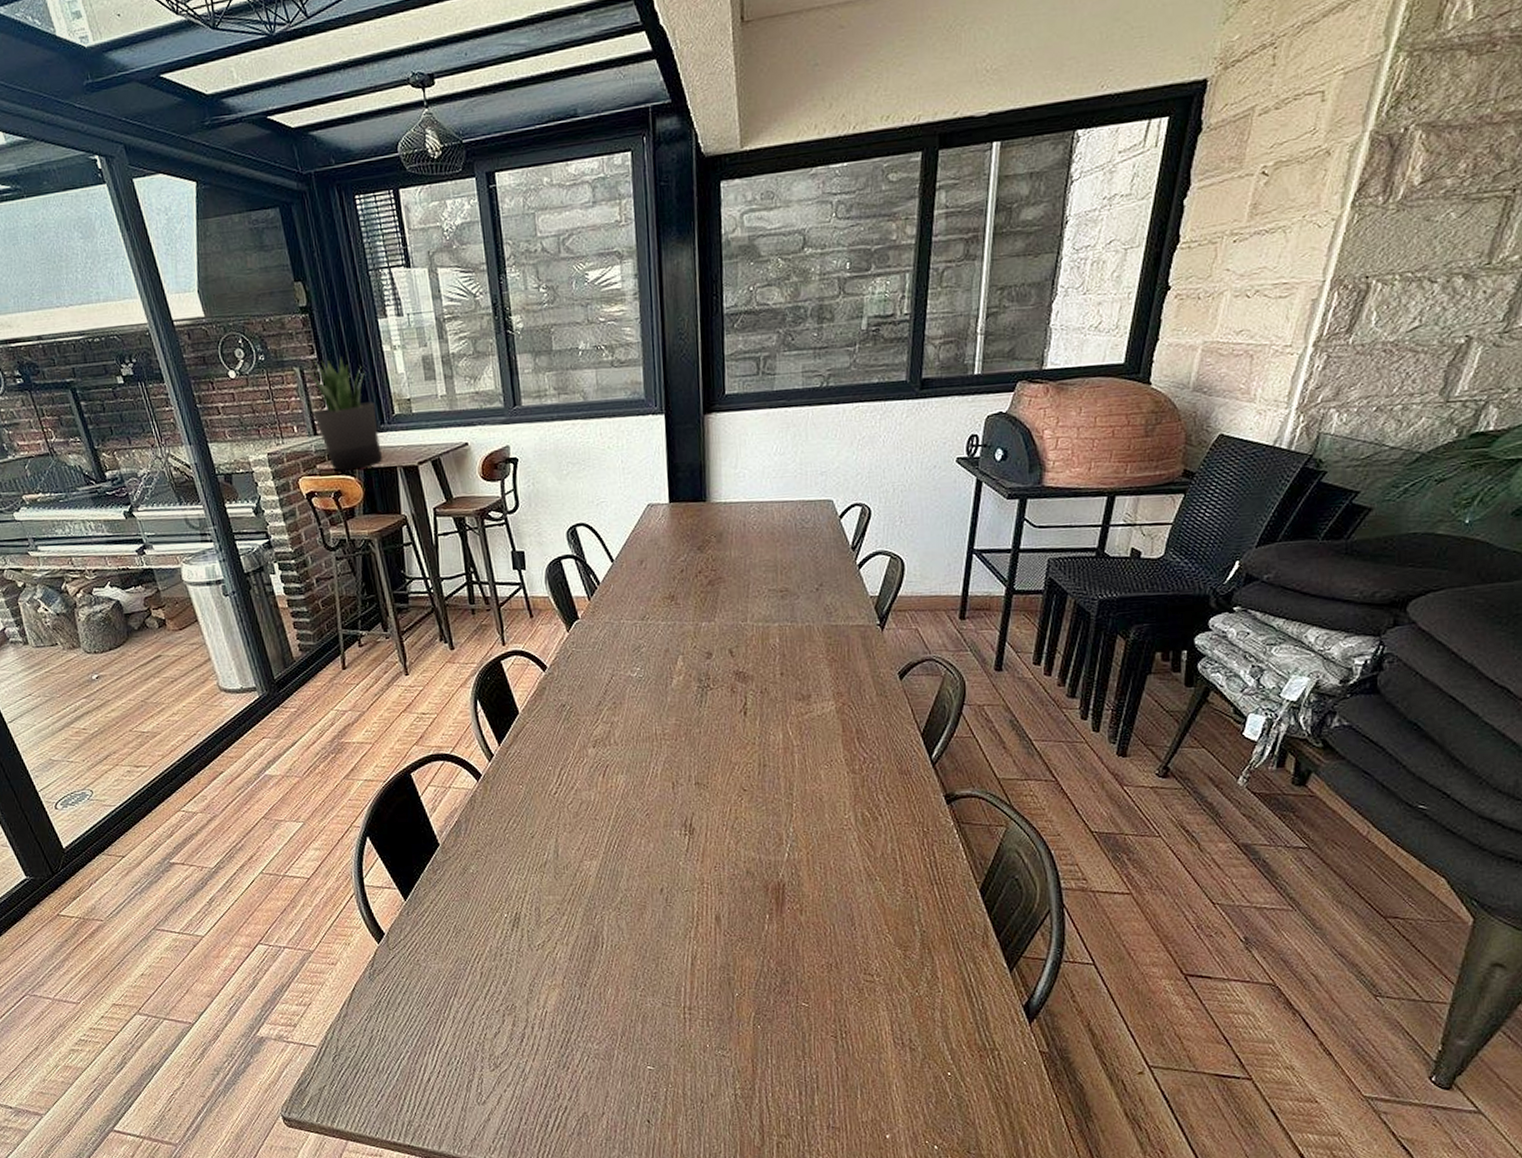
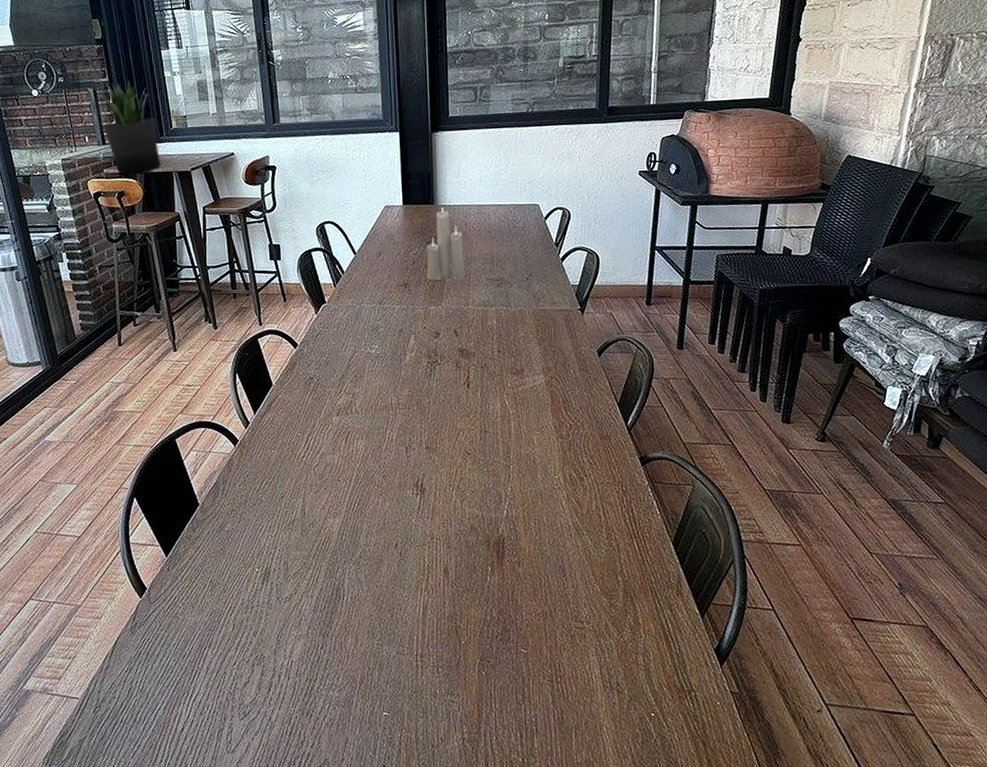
candle: none [697,505,744,592] -> present [426,207,466,281]

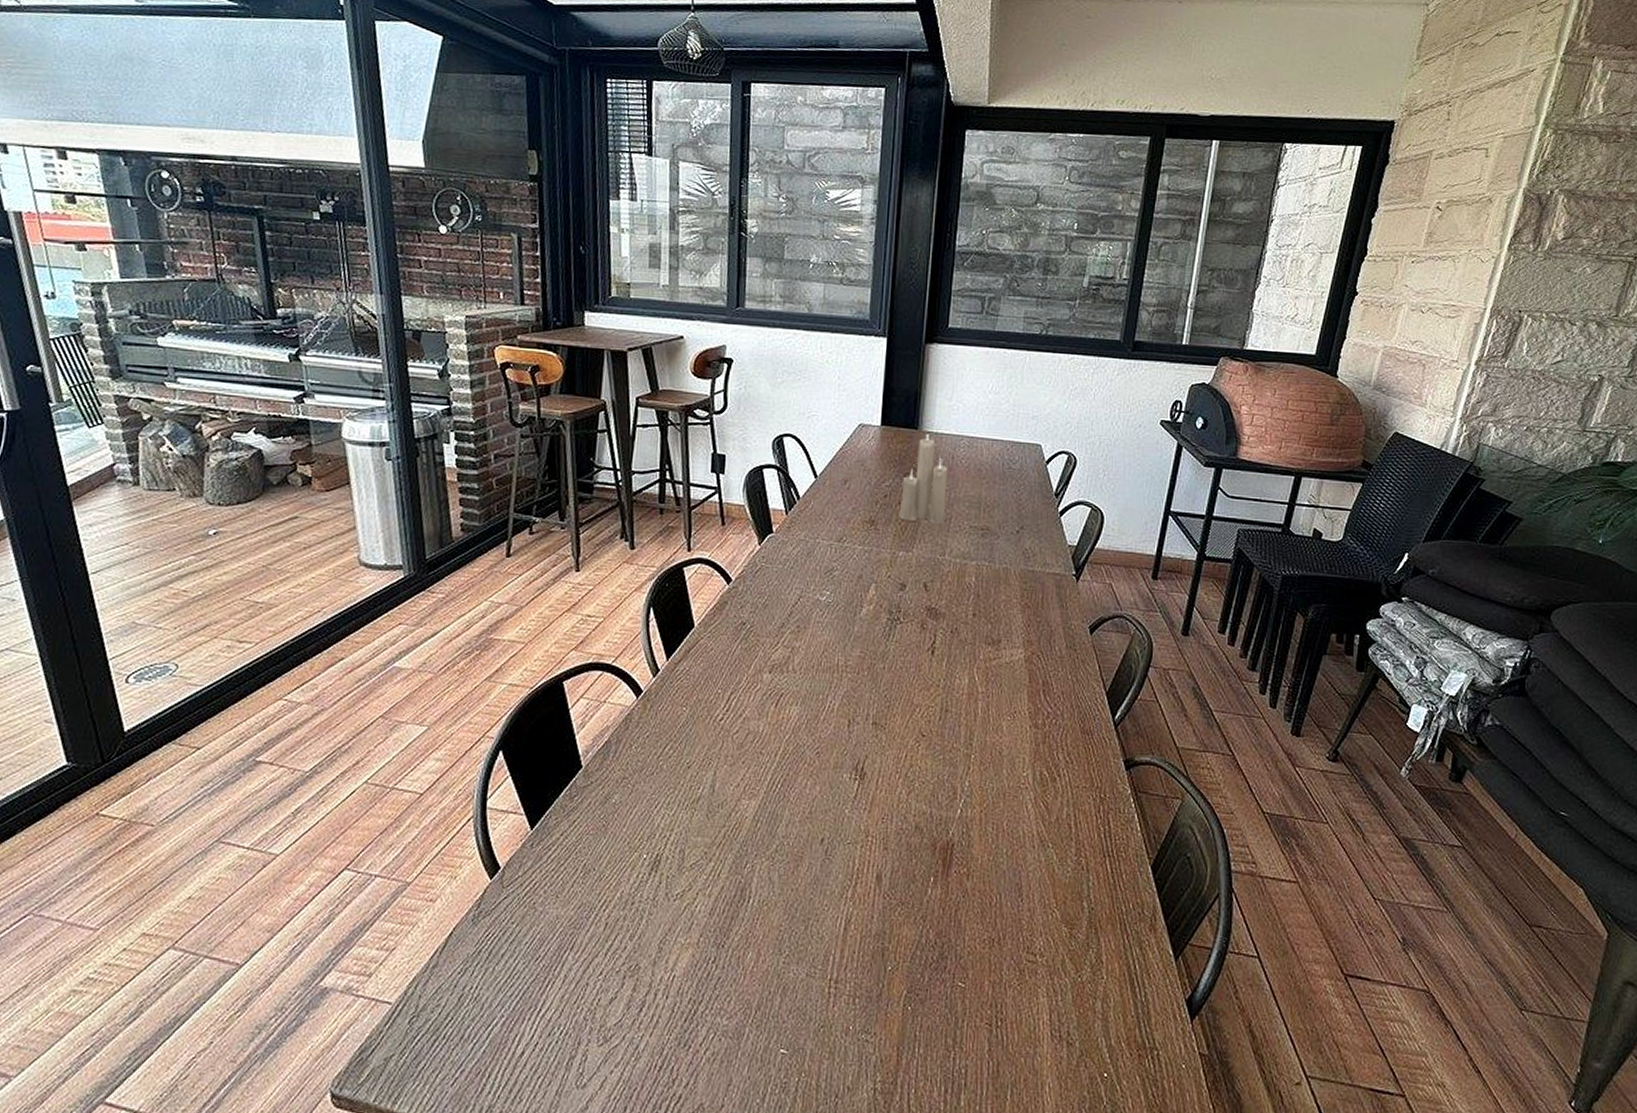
planter: present [98,78,161,175] -> none [523,224,591,346]

